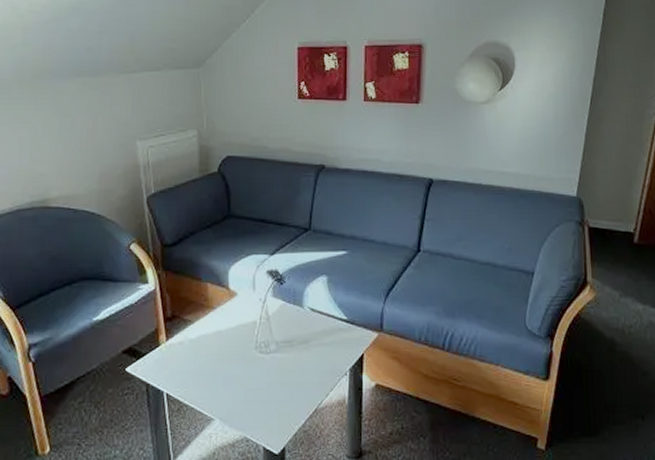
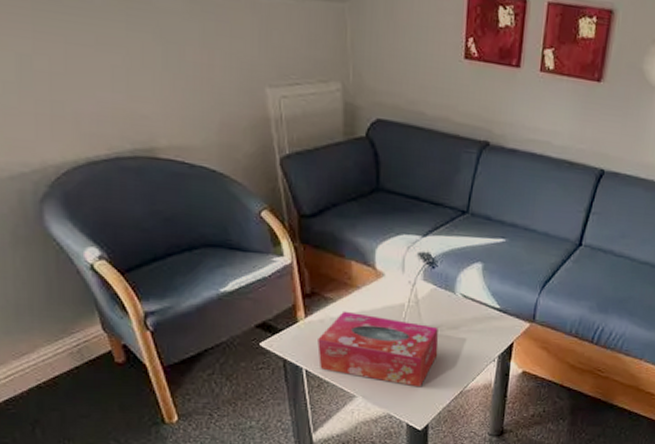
tissue box: none [177,331,291,407] -> present [317,311,439,388]

